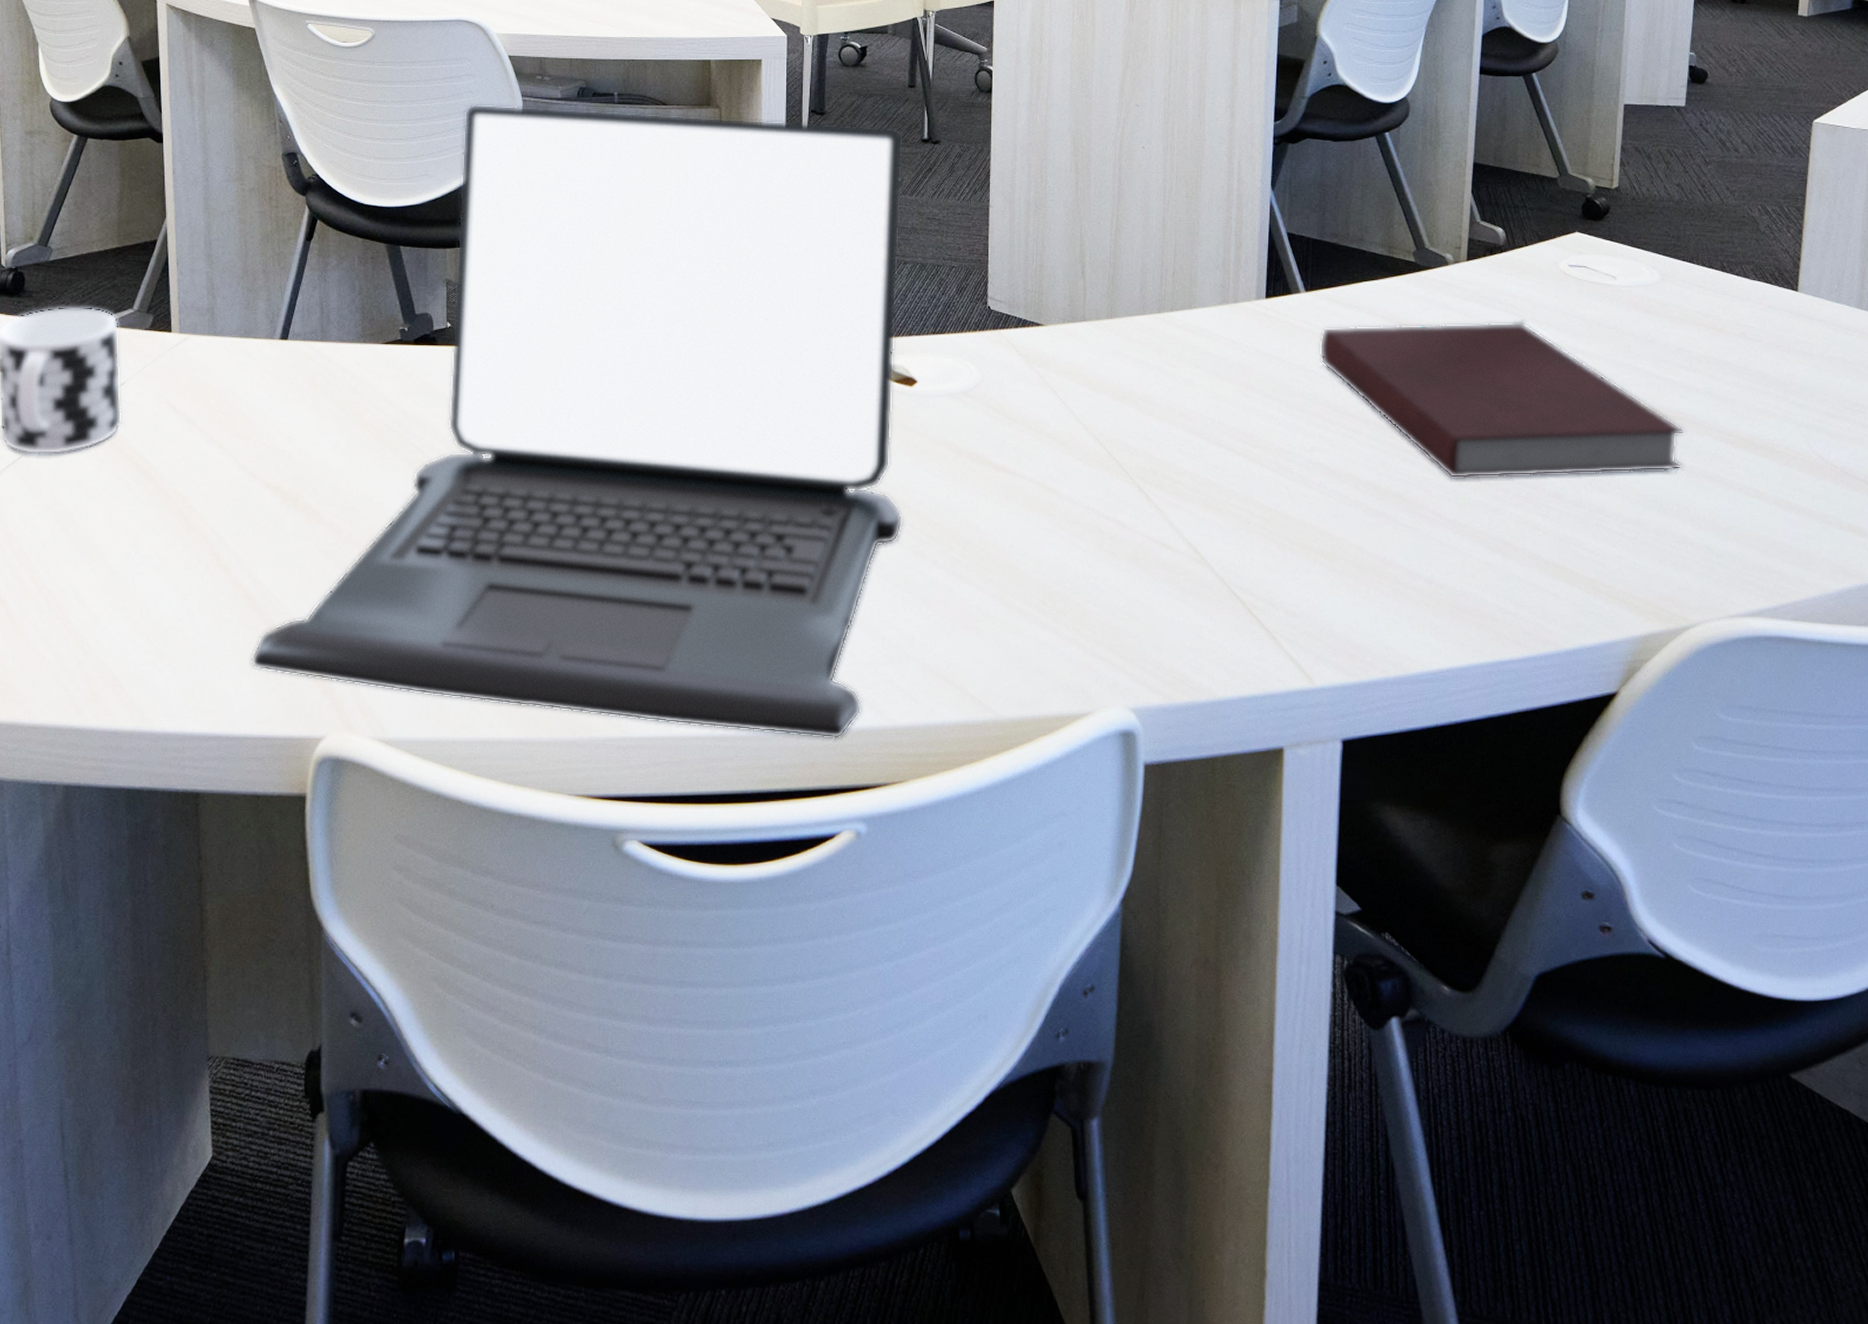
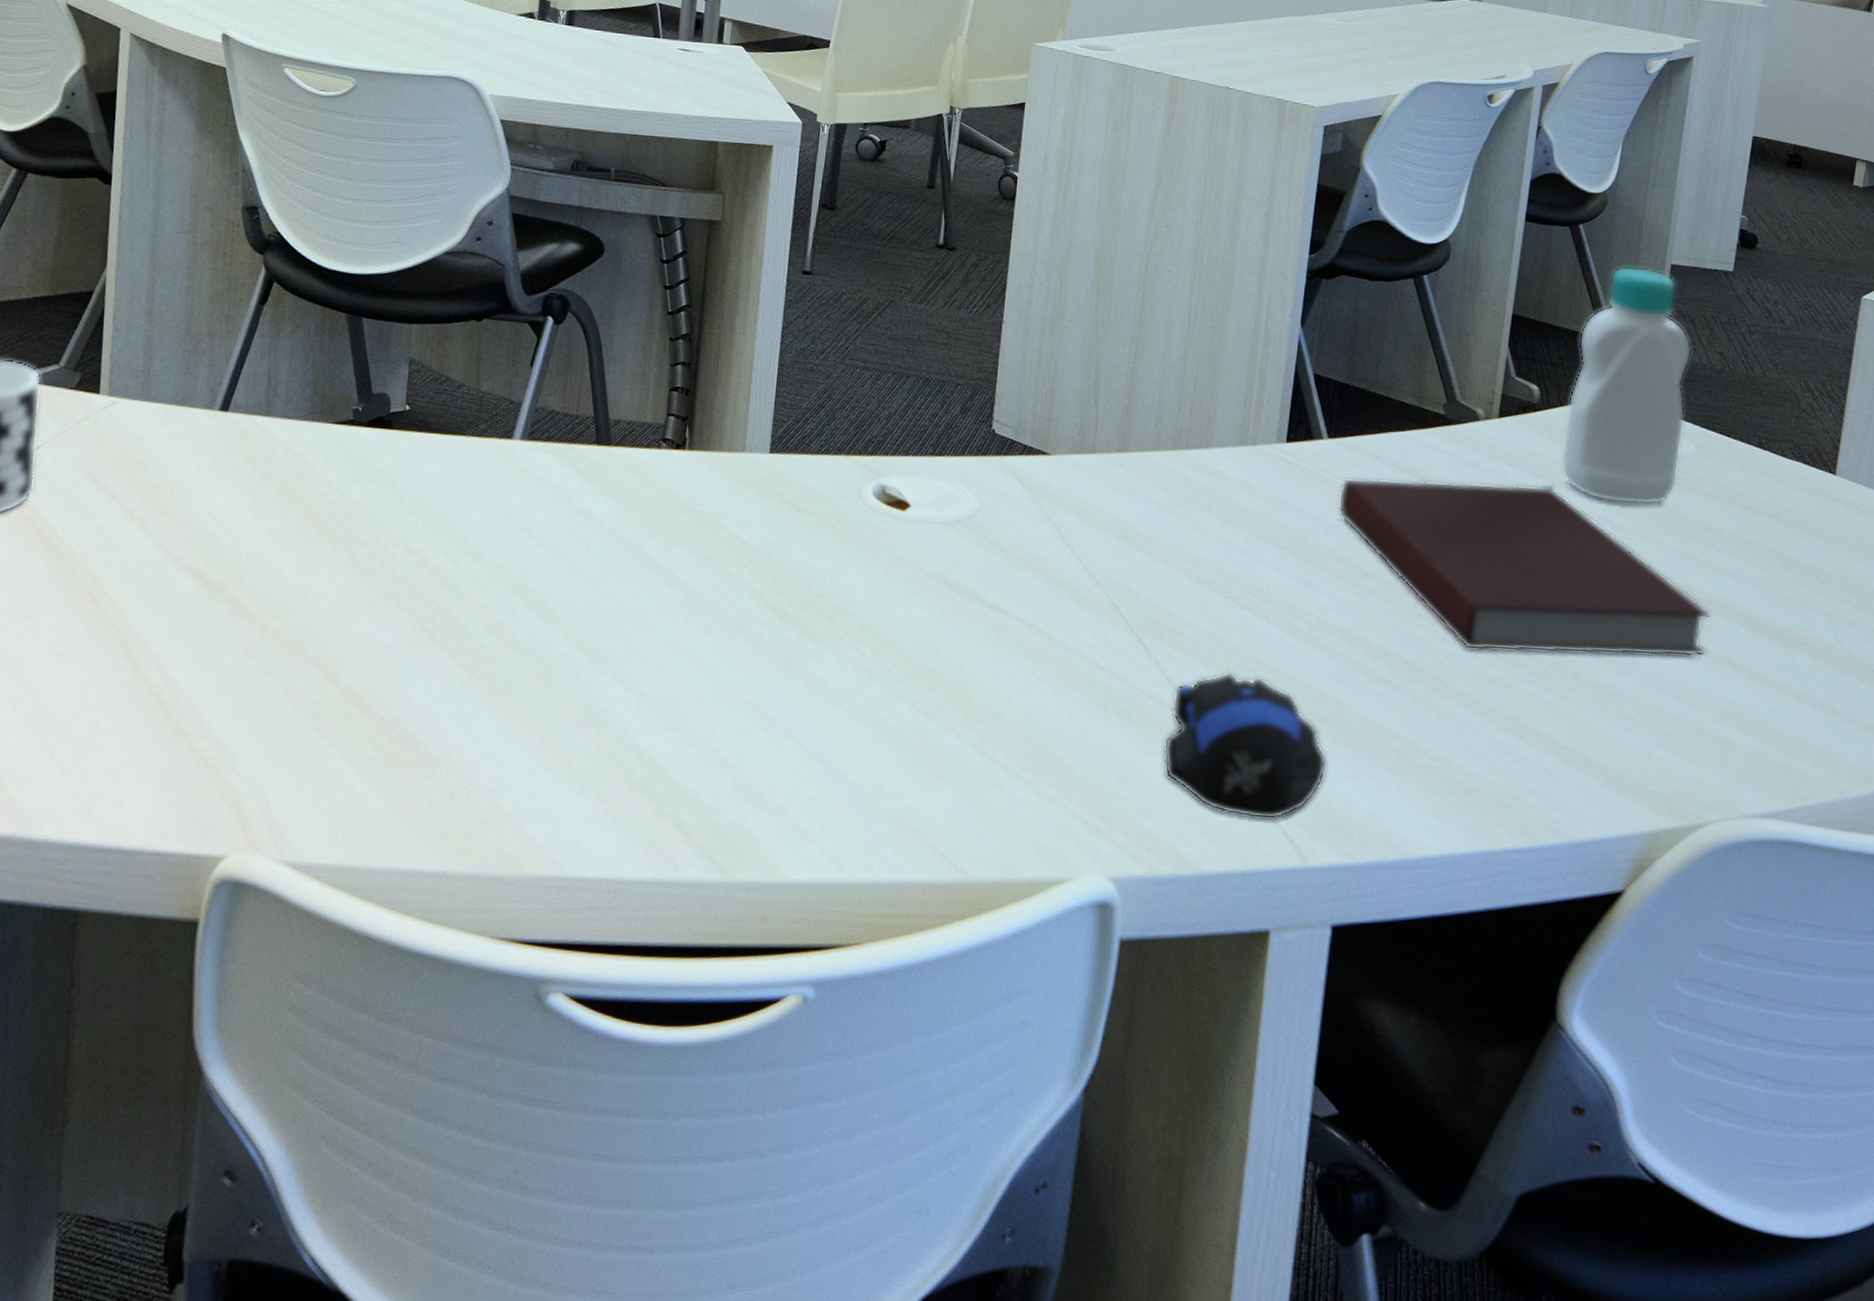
laptop: present [251,104,903,738] -> none [151,169,917,892]
computer mouse: none [1171,514,1327,647] -> present [1163,672,1328,820]
bottle: none [1529,109,1650,333] -> present [1560,266,1692,506]

